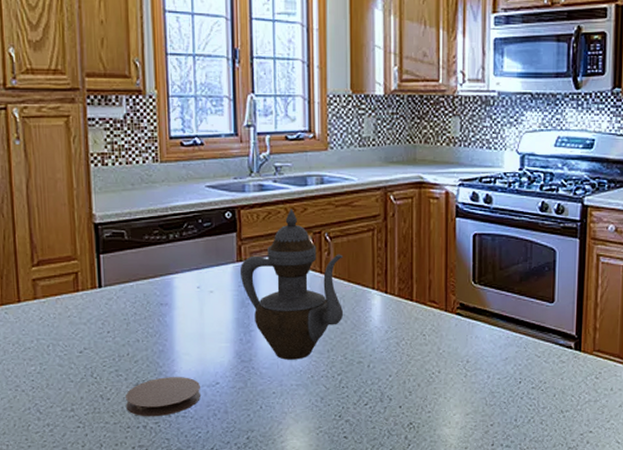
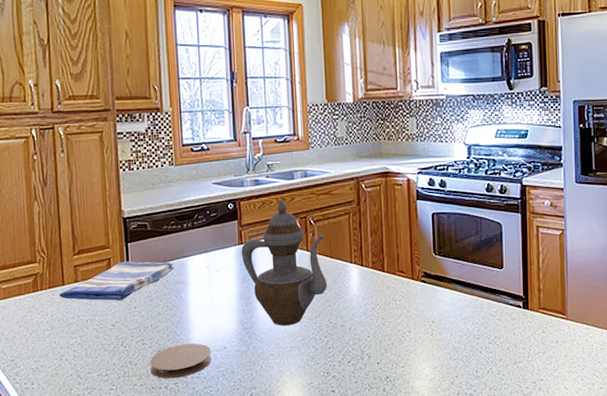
dish towel: none [14,276,158,323] -> present [59,261,175,301]

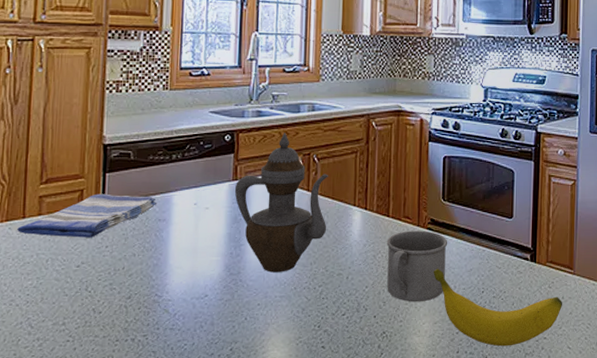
coaster: present [150,343,212,379] -> none [117,290,191,330]
mug: none [384,283,442,349] -> present [386,230,448,302]
banana: none [429,318,557,388] -> present [433,268,562,347]

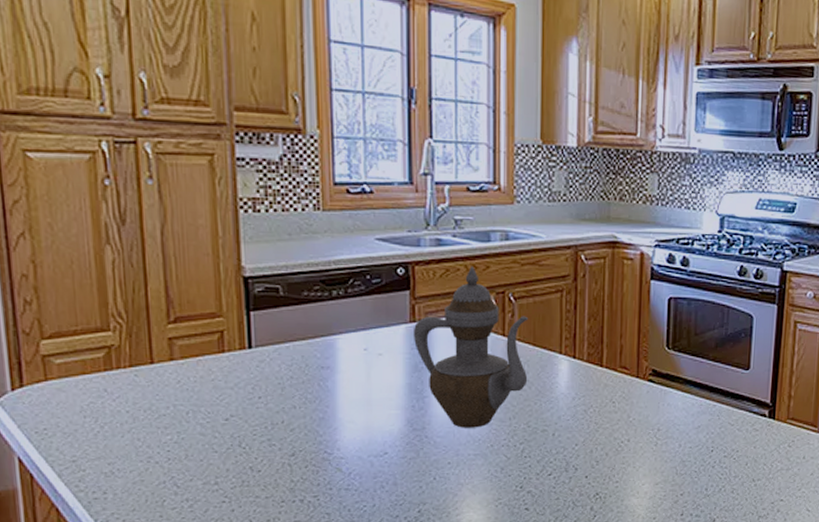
dish towel: present [17,193,158,238] -> none [145,336,318,387]
mug: present [386,230,448,302] -> none [599,383,673,462]
banana: present [433,268,562,347] -> none [654,425,803,509]

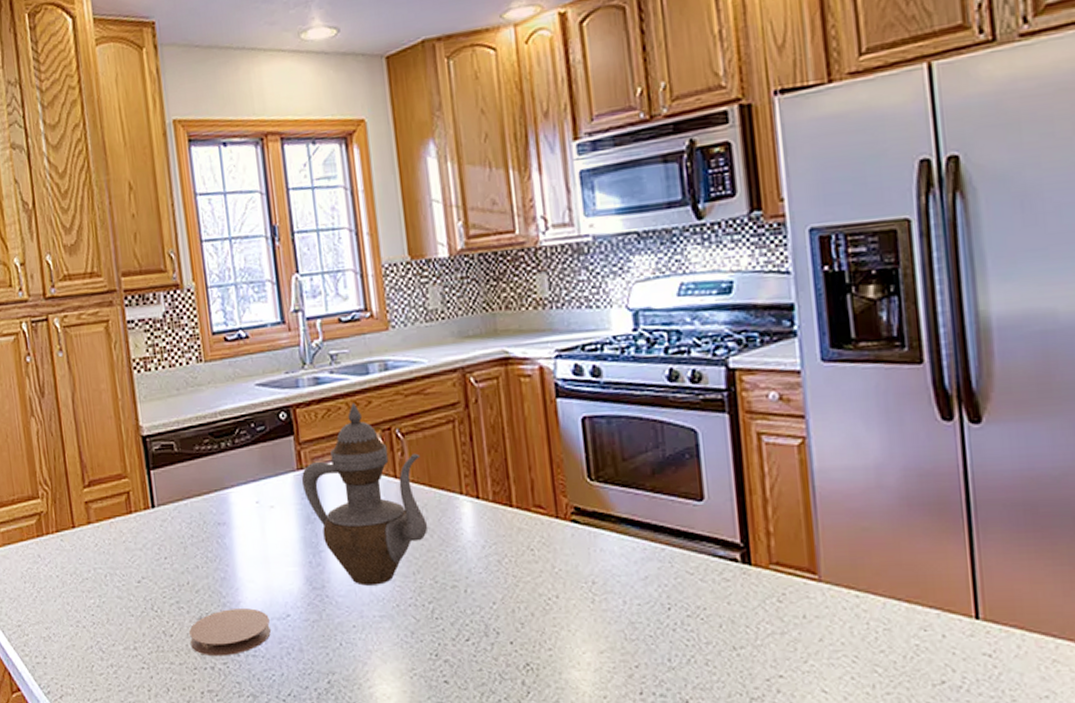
coaster: none [280,446,368,490] -> present [189,608,272,657]

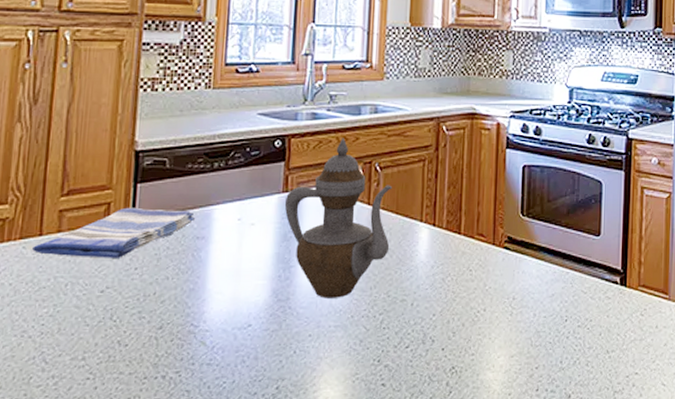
dish towel: none [69,495,213,549] -> present [32,207,196,258]
coaster: present [189,608,272,657] -> none [145,318,232,366]

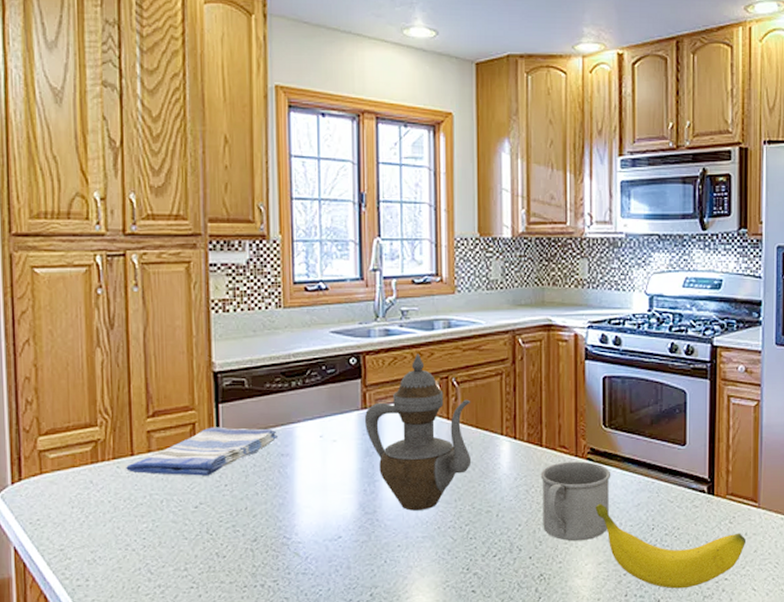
mug: none [457,250,527,333] -> present [540,461,611,541]
banana: none [510,293,656,384] -> present [595,503,745,589]

